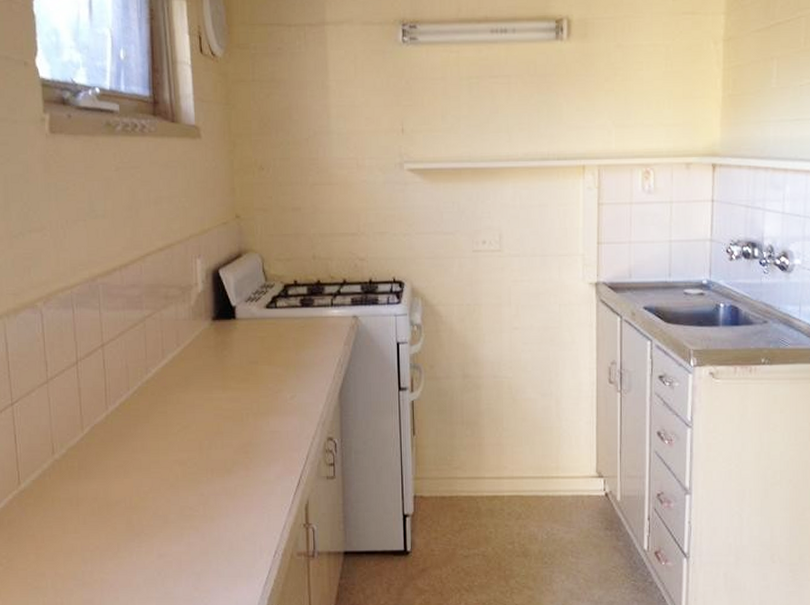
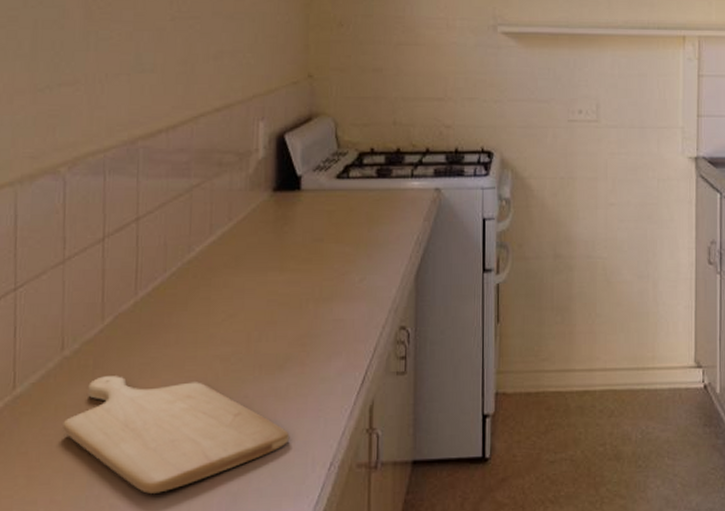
chopping board: none [59,476,240,571] -> present [62,376,290,494]

